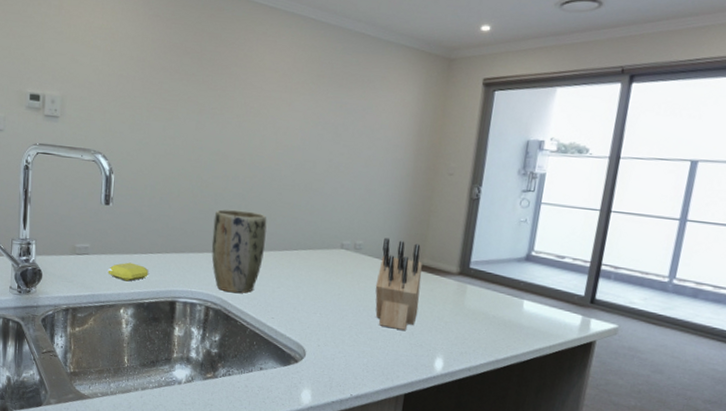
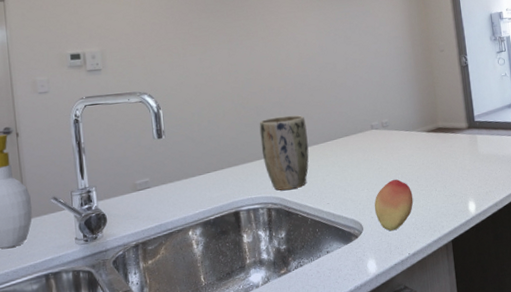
soap bar: present [107,262,149,282] -> none [170,185,210,205]
fruit: none [323,311,372,366] -> present [374,179,414,231]
knife block: present [375,237,422,330] -> none [404,111,445,187]

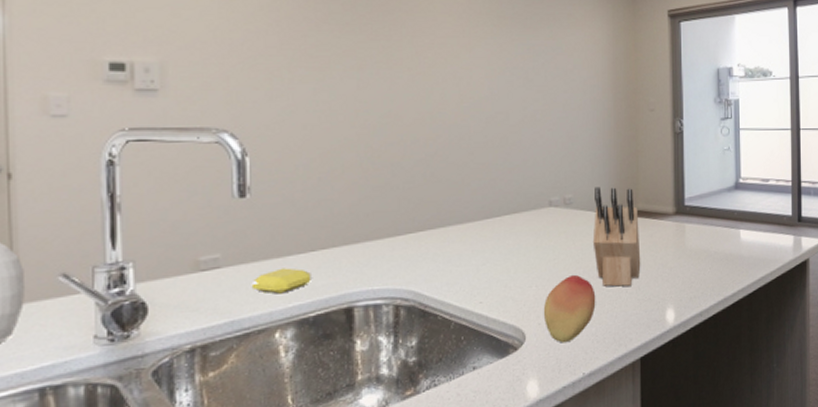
soap bar: none [170,185,210,205] -> present [251,268,311,294]
plant pot: present [259,115,309,190] -> none [393,179,461,282]
knife block: none [404,111,445,187] -> present [592,186,641,287]

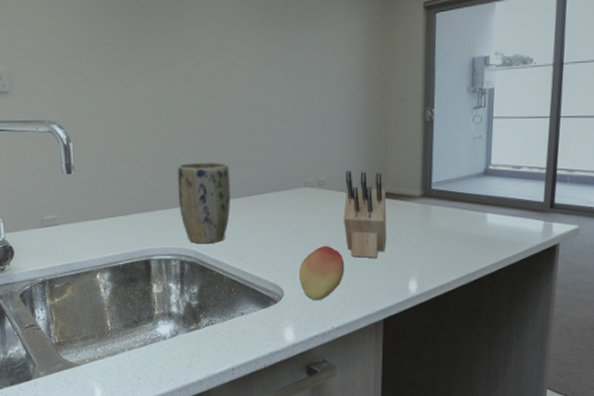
soap bar: present [251,268,311,294] -> none [79,227,120,247]
plant pot: none [393,179,461,282] -> present [177,162,231,244]

